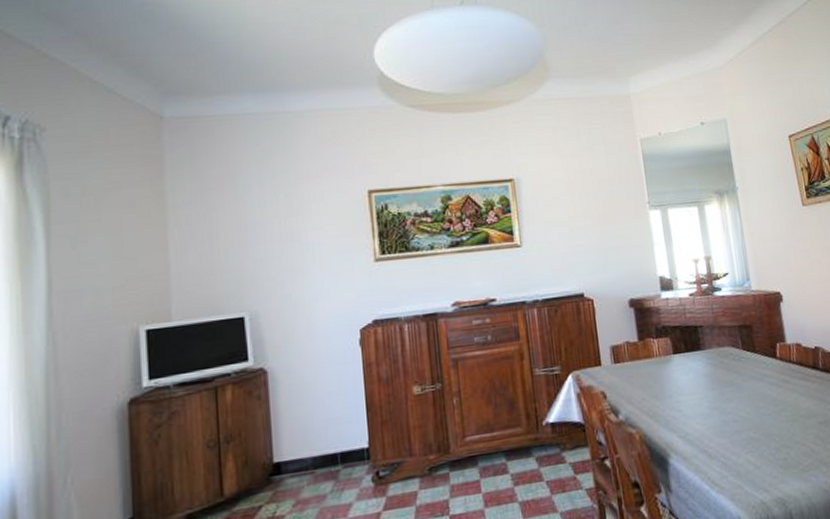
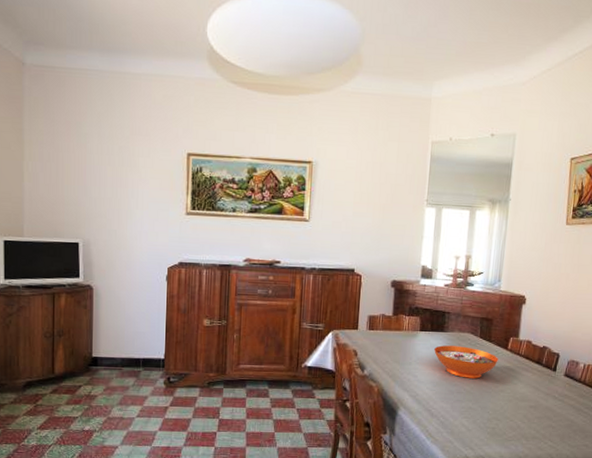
decorative bowl: none [694,363,770,403] -> present [434,345,498,379]

